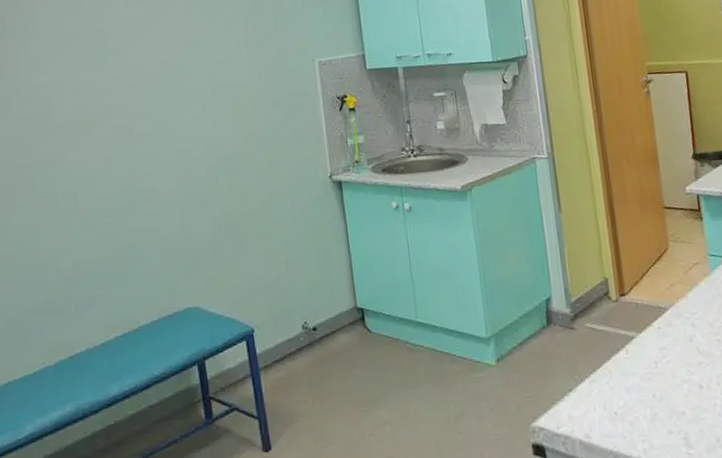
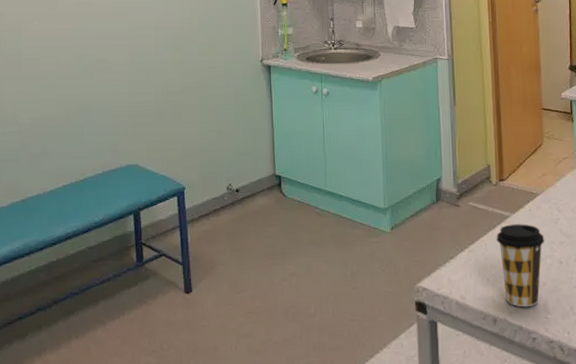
coffee cup: none [621,344,680,443] -> present [496,224,545,308]

